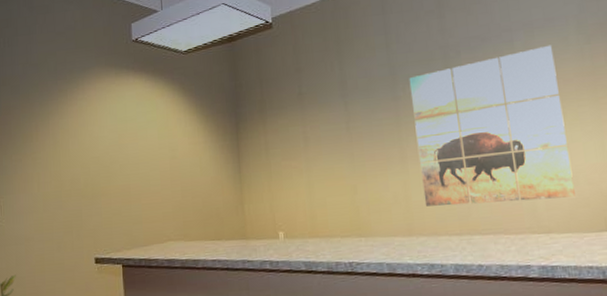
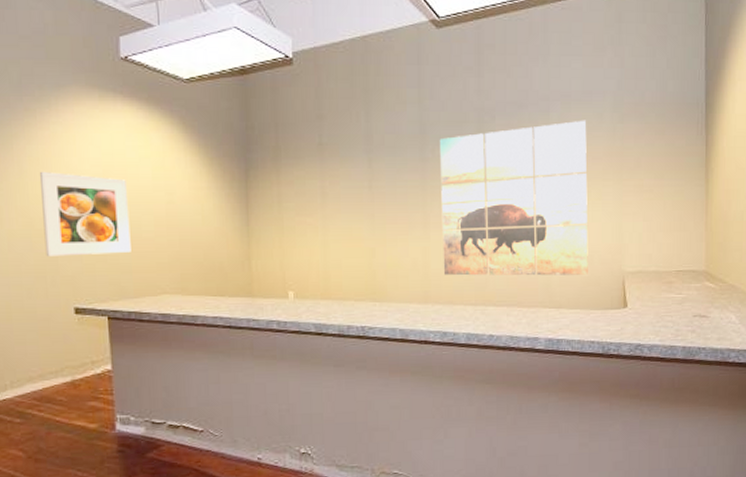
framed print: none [68,140,141,213] -> present [39,171,131,257]

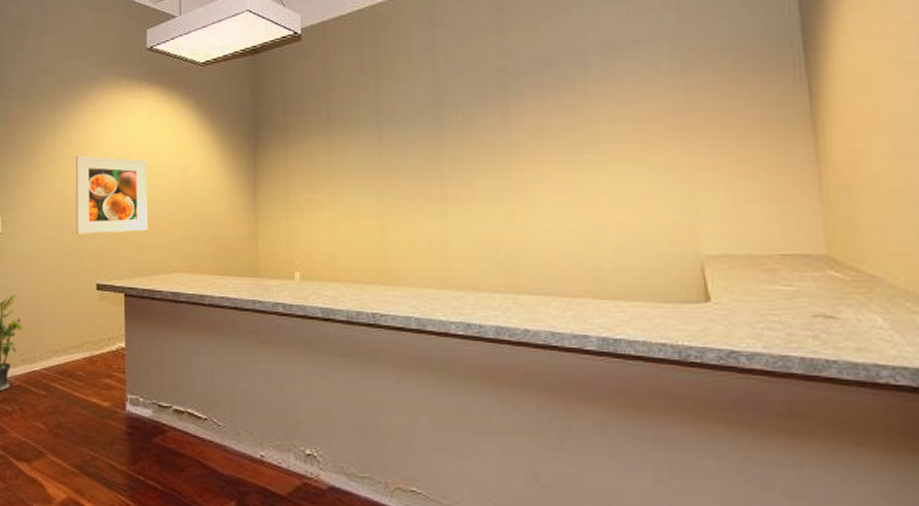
wall art: present [439,120,588,276] -> none [456,73,651,260]

